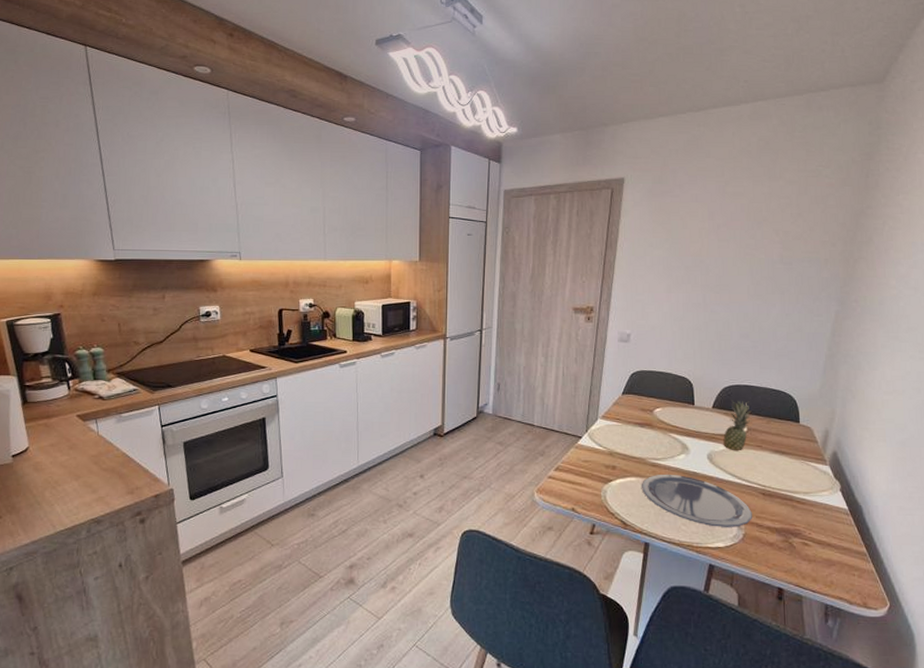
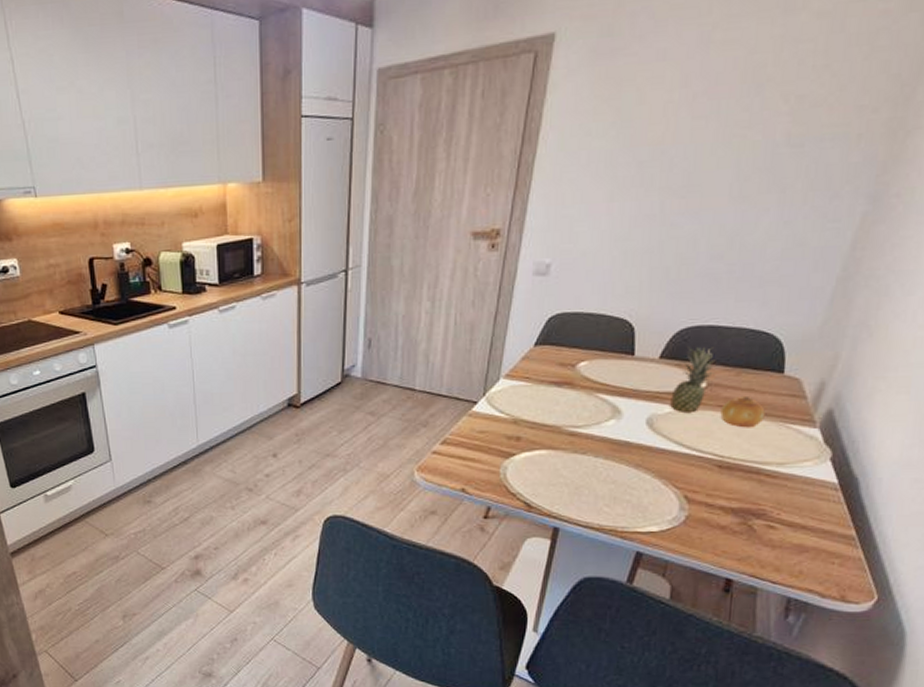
plate: present [642,474,752,527] -> none [554,444,701,508]
fruit: none [759,439,791,464] -> present [720,395,765,428]

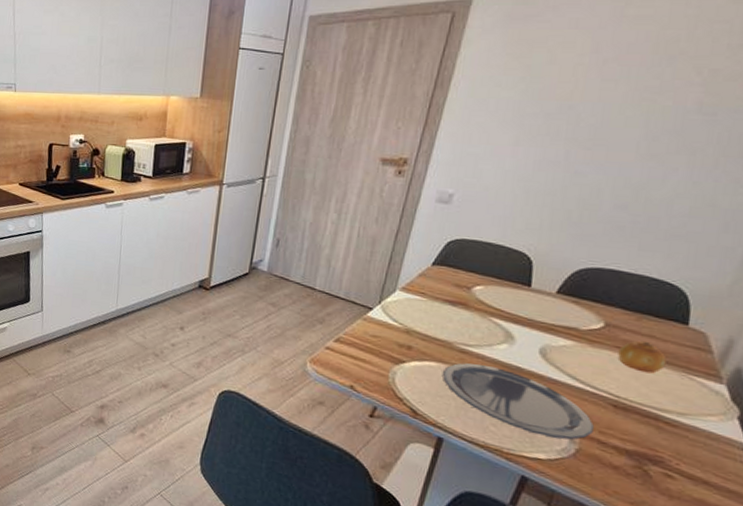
plate: none [554,444,701,508] -> present [443,363,594,440]
fruit: present [670,346,715,414] -> none [565,286,614,350]

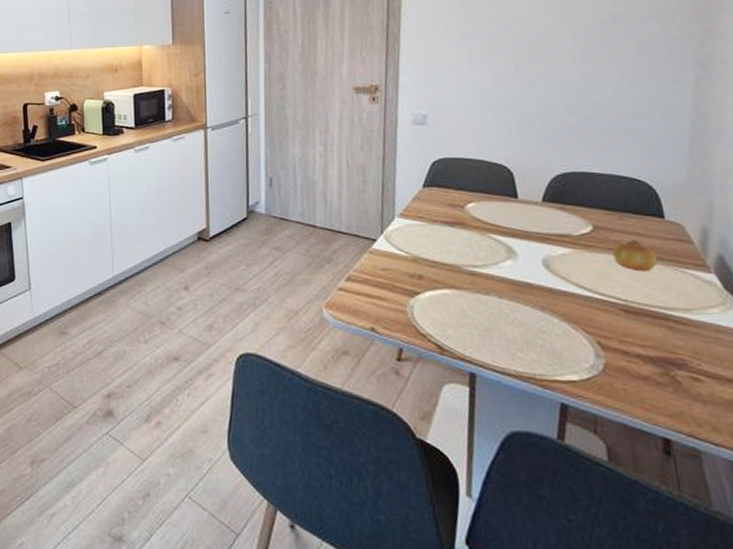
plate: present [443,363,594,440] -> none [458,285,614,355]

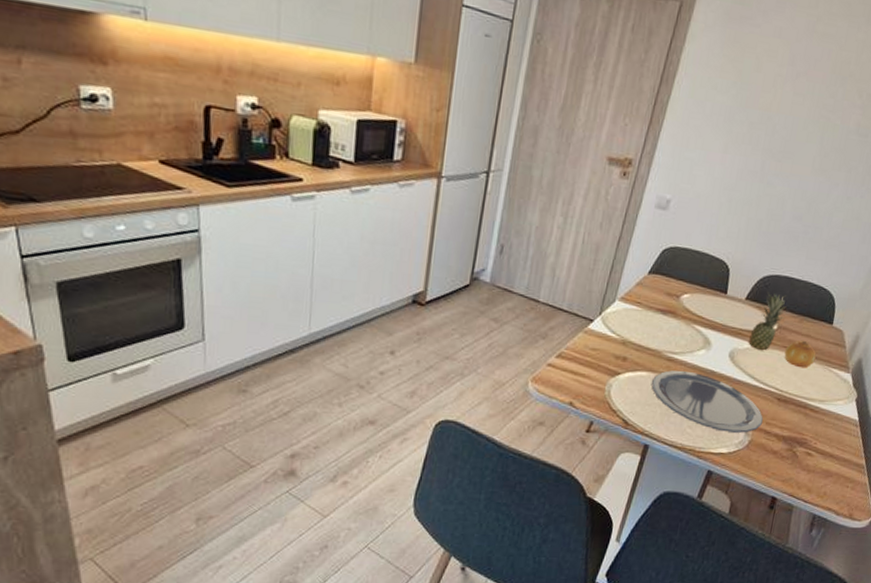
plate: none [458,285,614,355] -> present [651,370,763,433]
fruit: none [561,191,598,256] -> present [749,292,786,351]

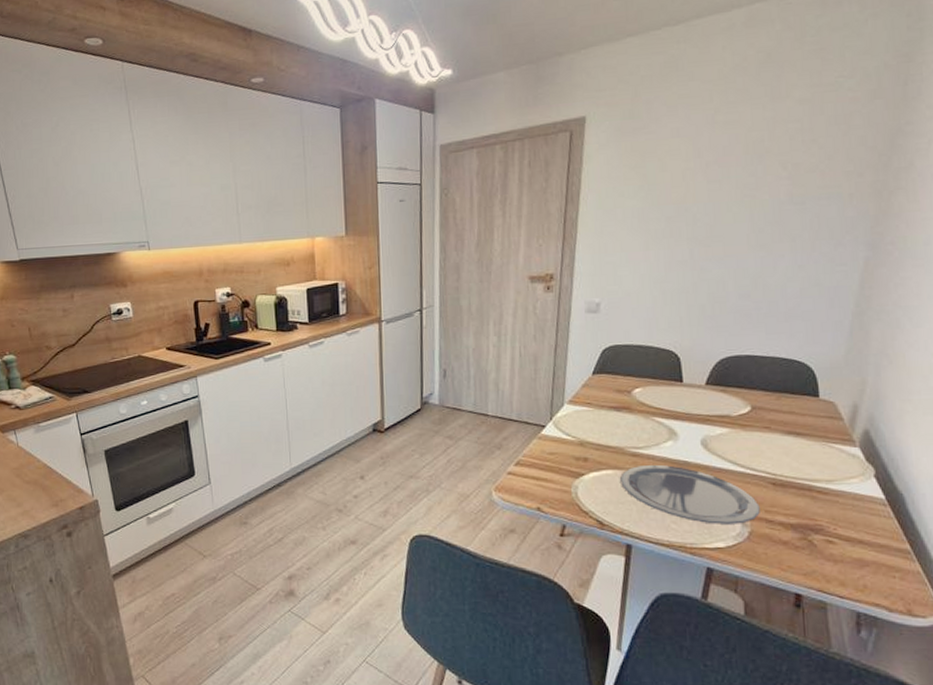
fruit: present [749,292,786,351] -> none [720,374,757,435]
fruit: present [784,340,817,368] -> none [767,417,808,448]

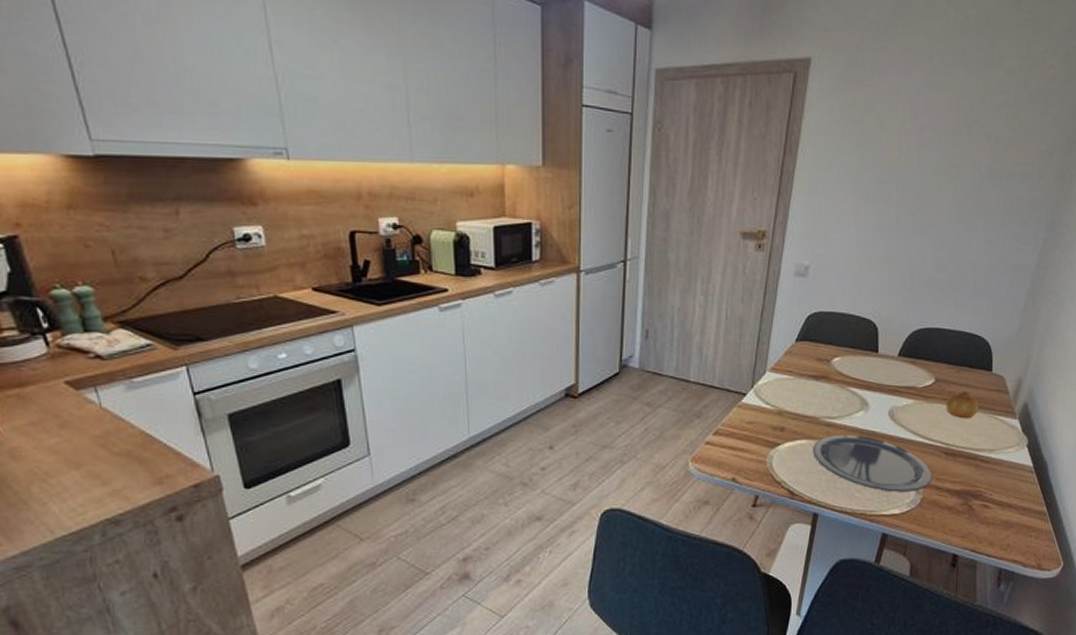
fruit: none [767,417,808,448] -> present [946,390,979,419]

